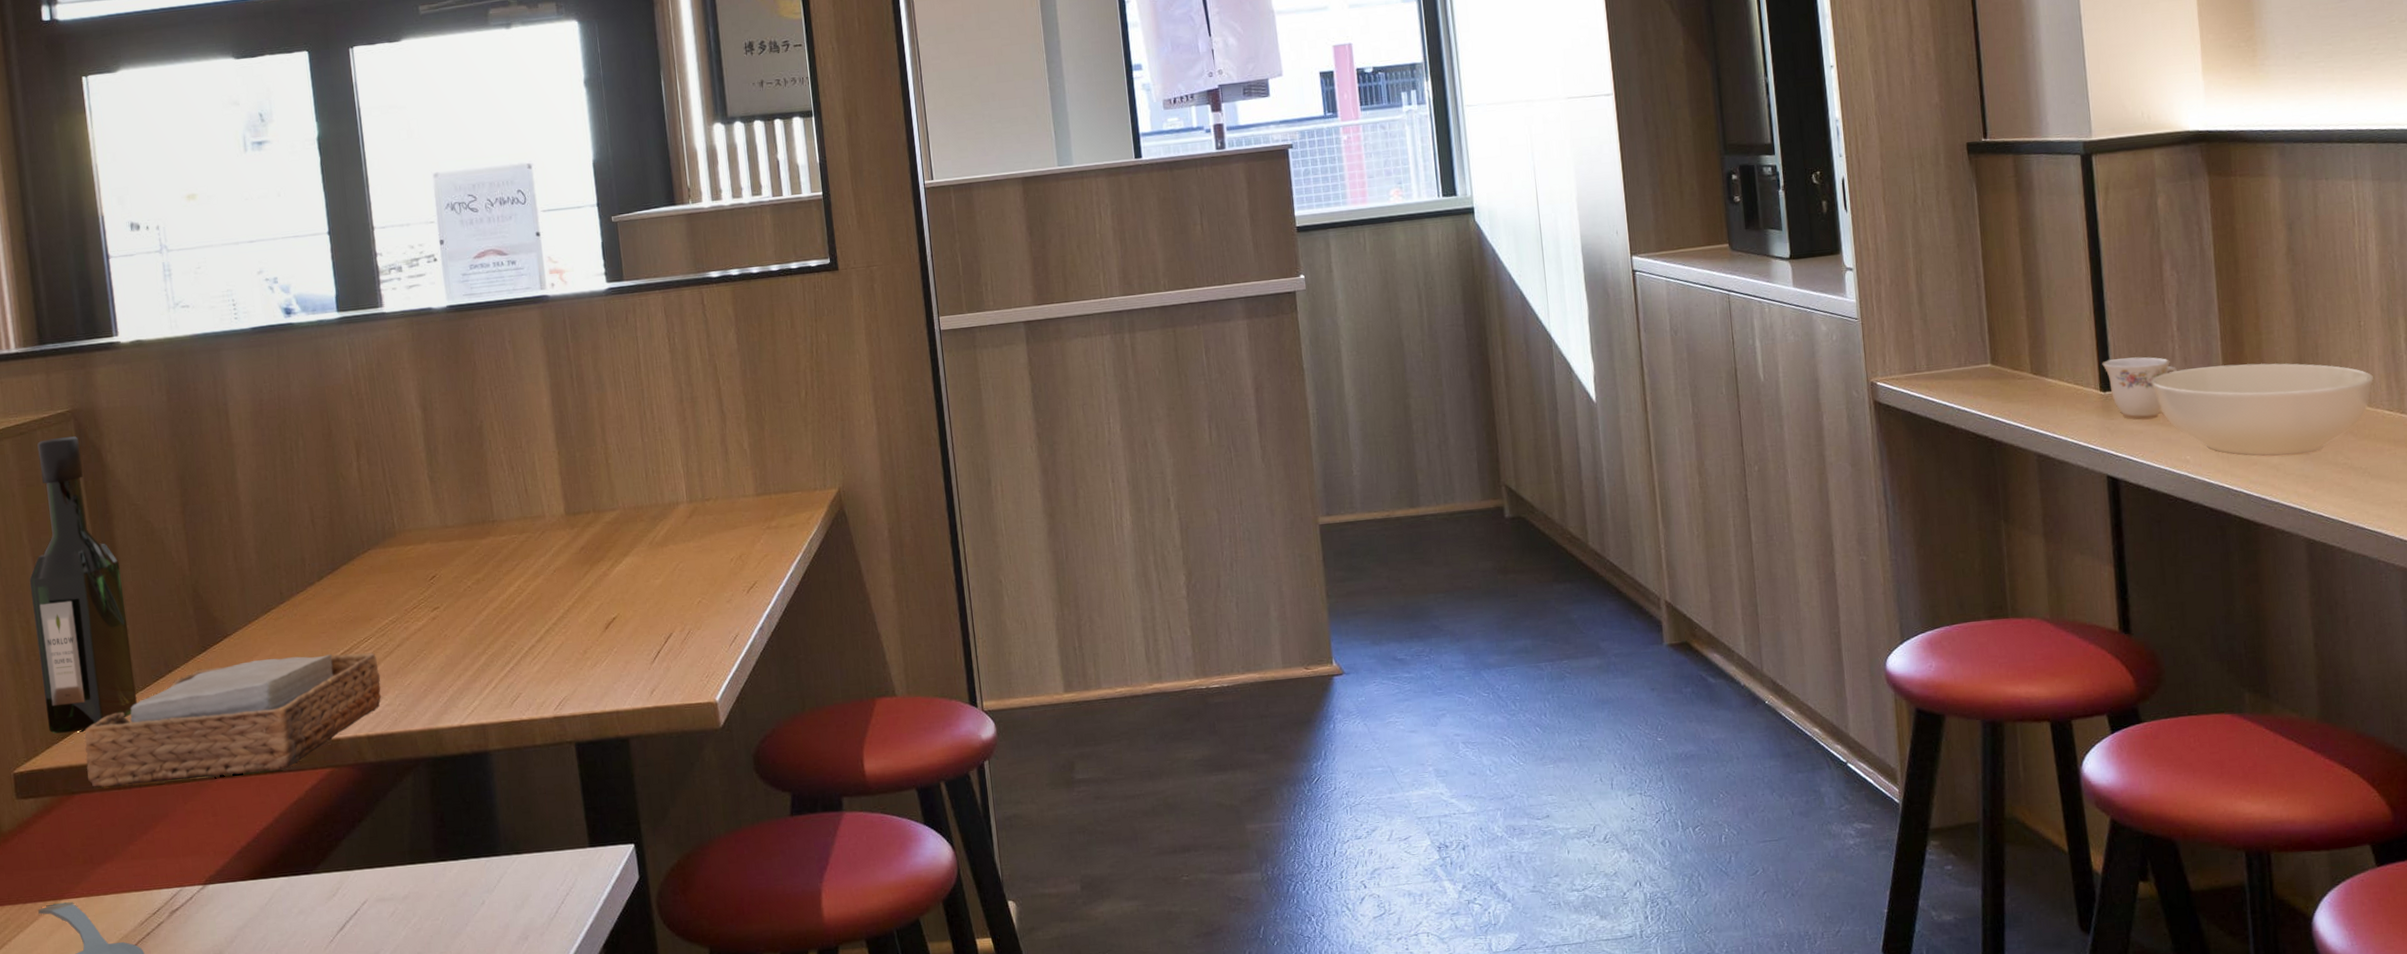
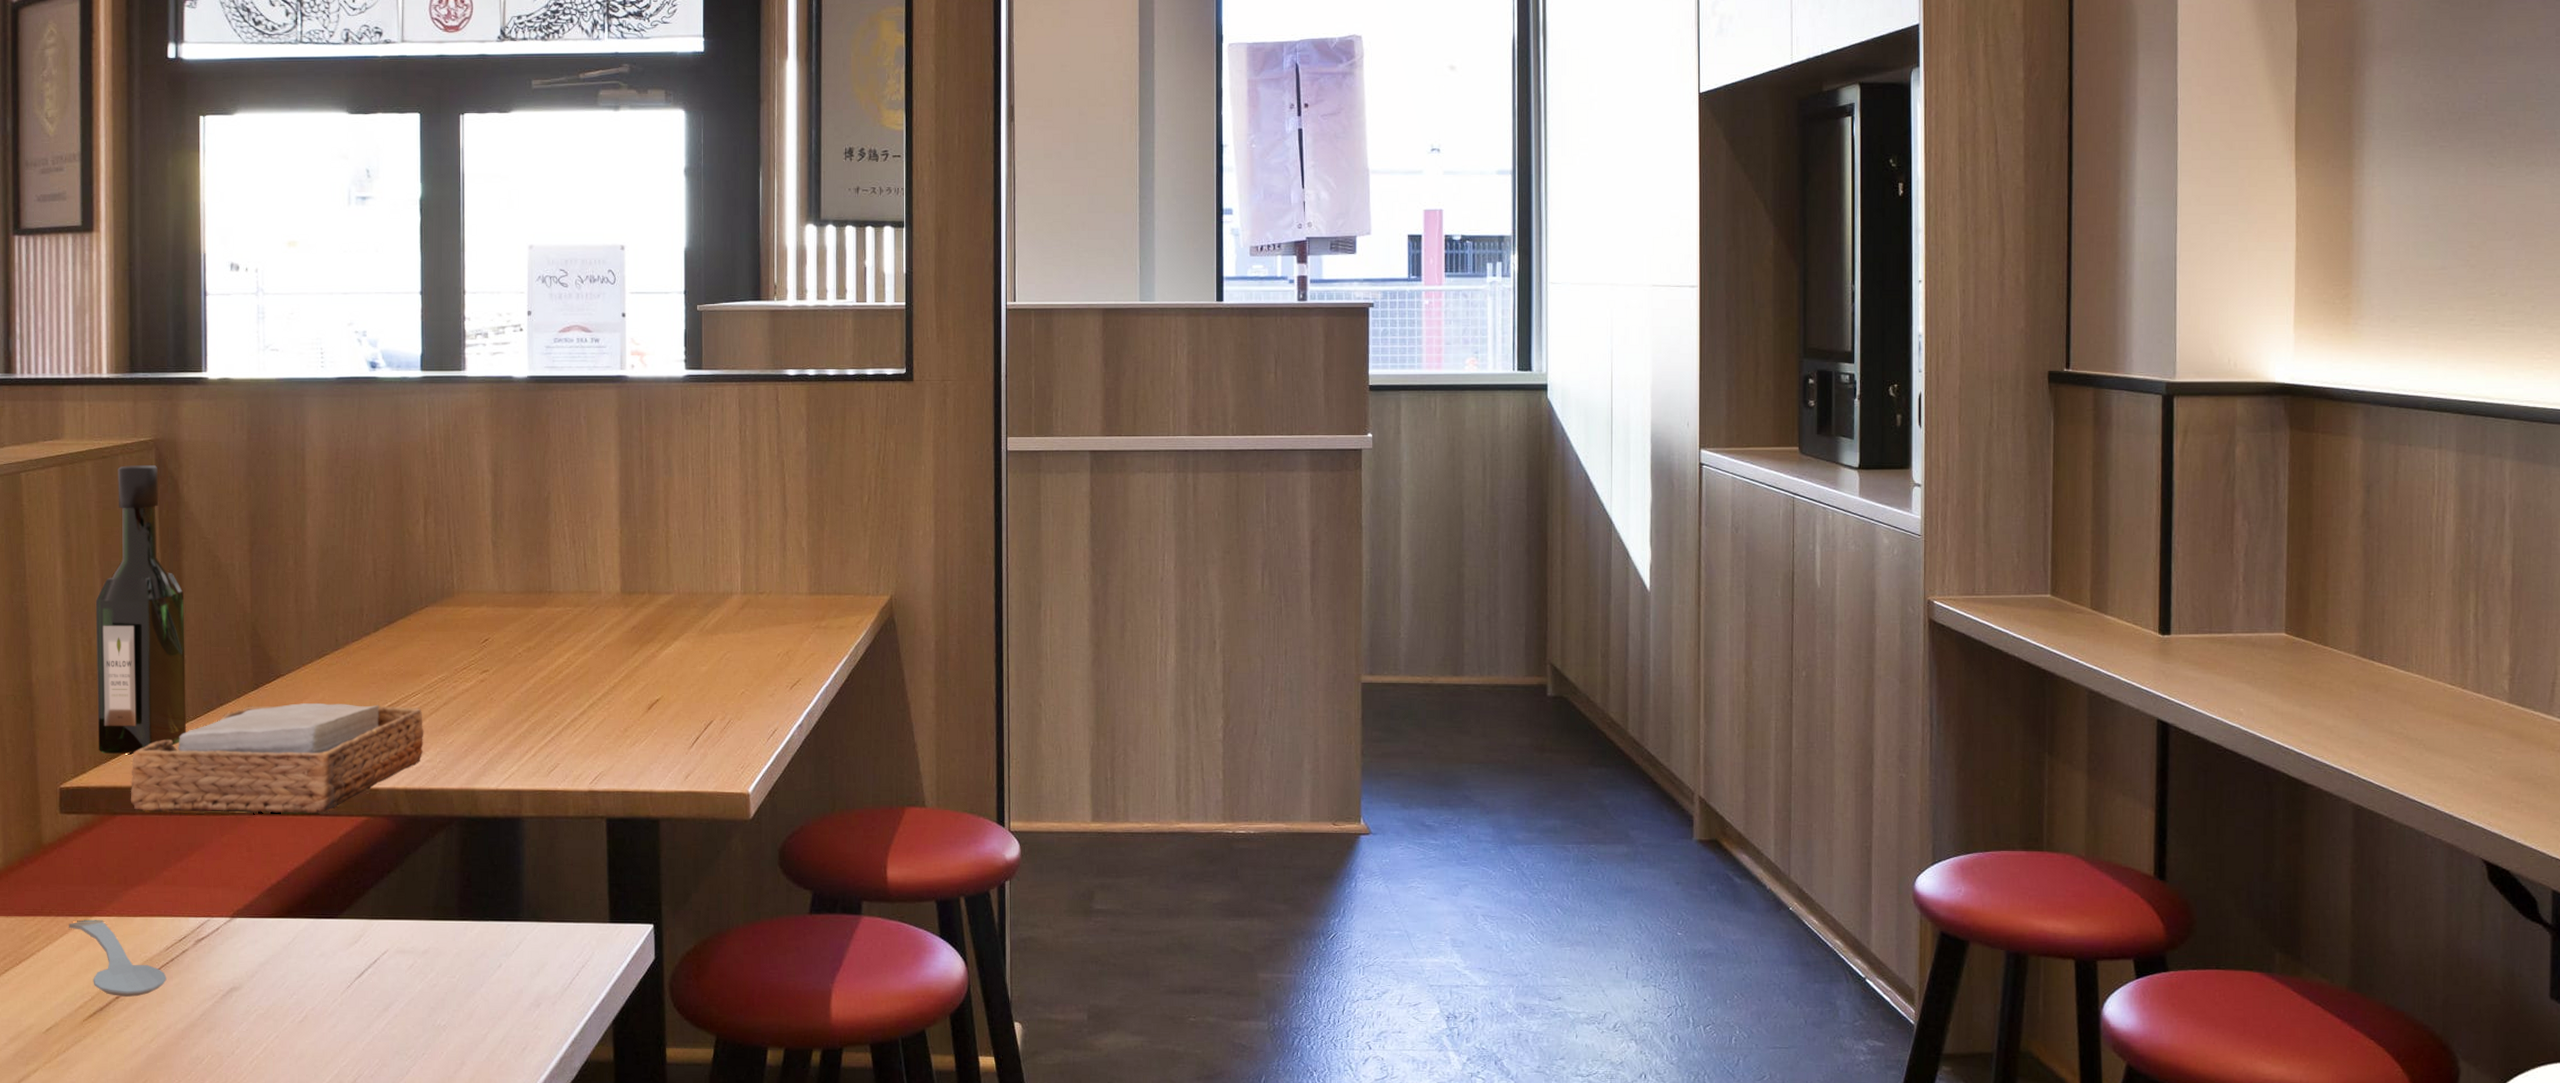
teacup: present [2102,357,2178,420] -> none [2163,603,2240,667]
bowl: present [2150,363,2374,456] -> none [2210,621,2439,718]

